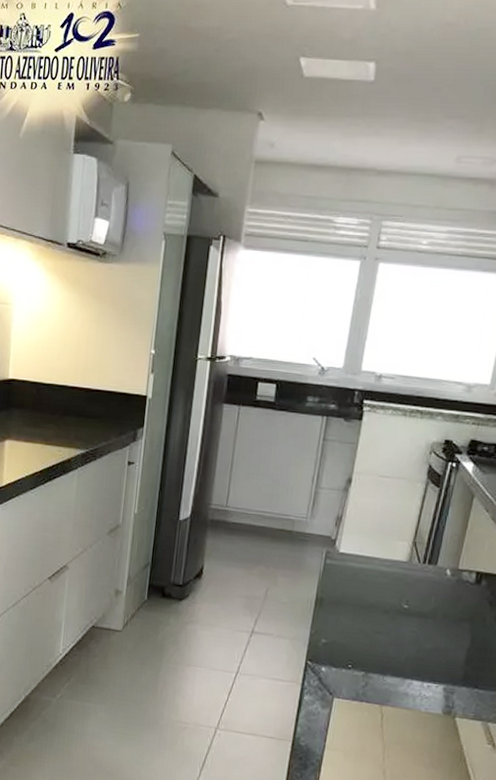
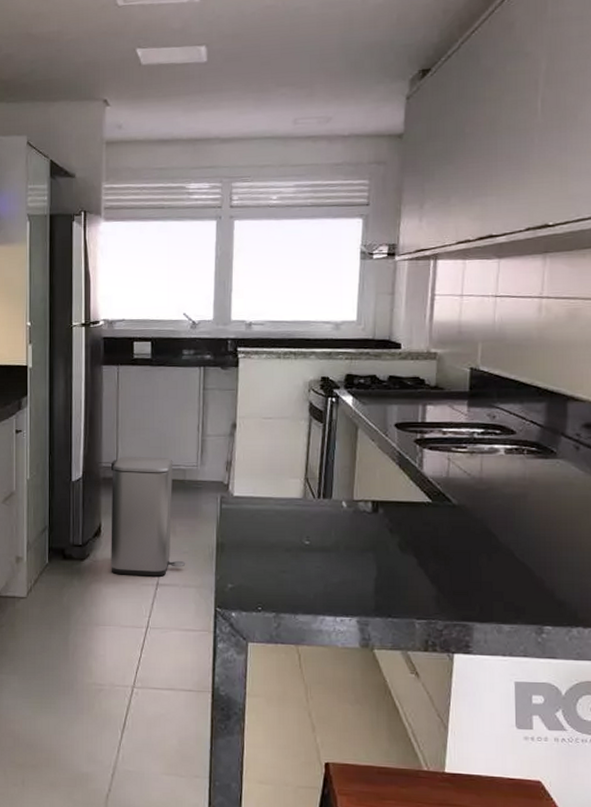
pedal bin: none [208,500,284,625] -> present [110,456,186,577]

